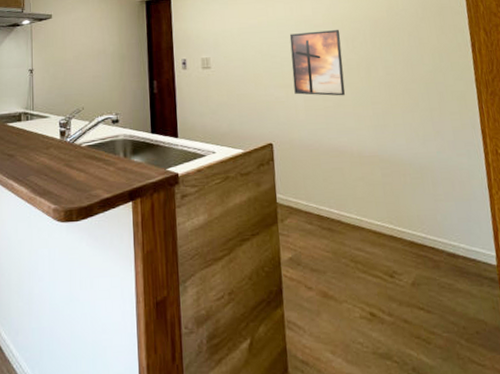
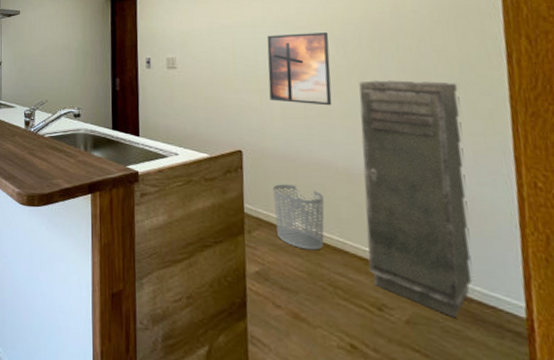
waste bin: none [300,171,345,231] -> present [272,184,325,251]
storage cabinet: none [365,69,458,274] -> present [358,80,473,318]

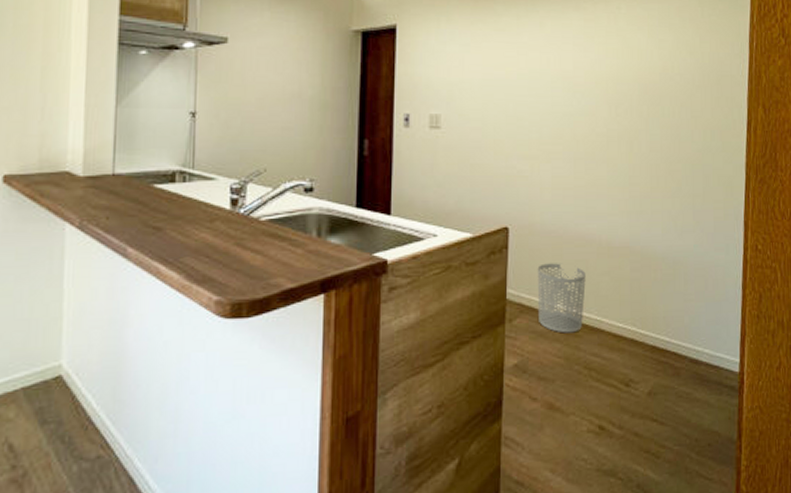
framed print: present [266,32,332,106] -> none [541,91,603,174]
storage cabinet: present [358,80,473,318] -> none [621,146,709,383]

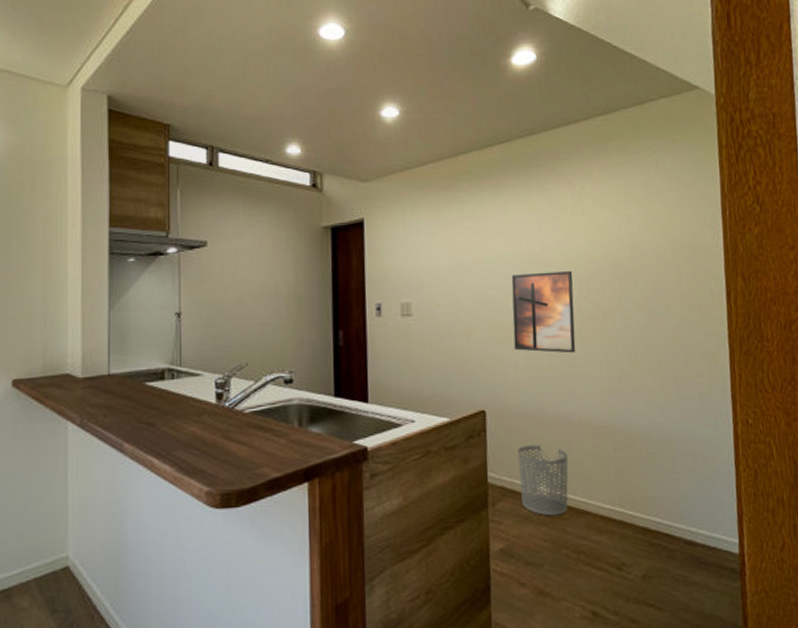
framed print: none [541,91,603,174] -> present [511,271,576,353]

